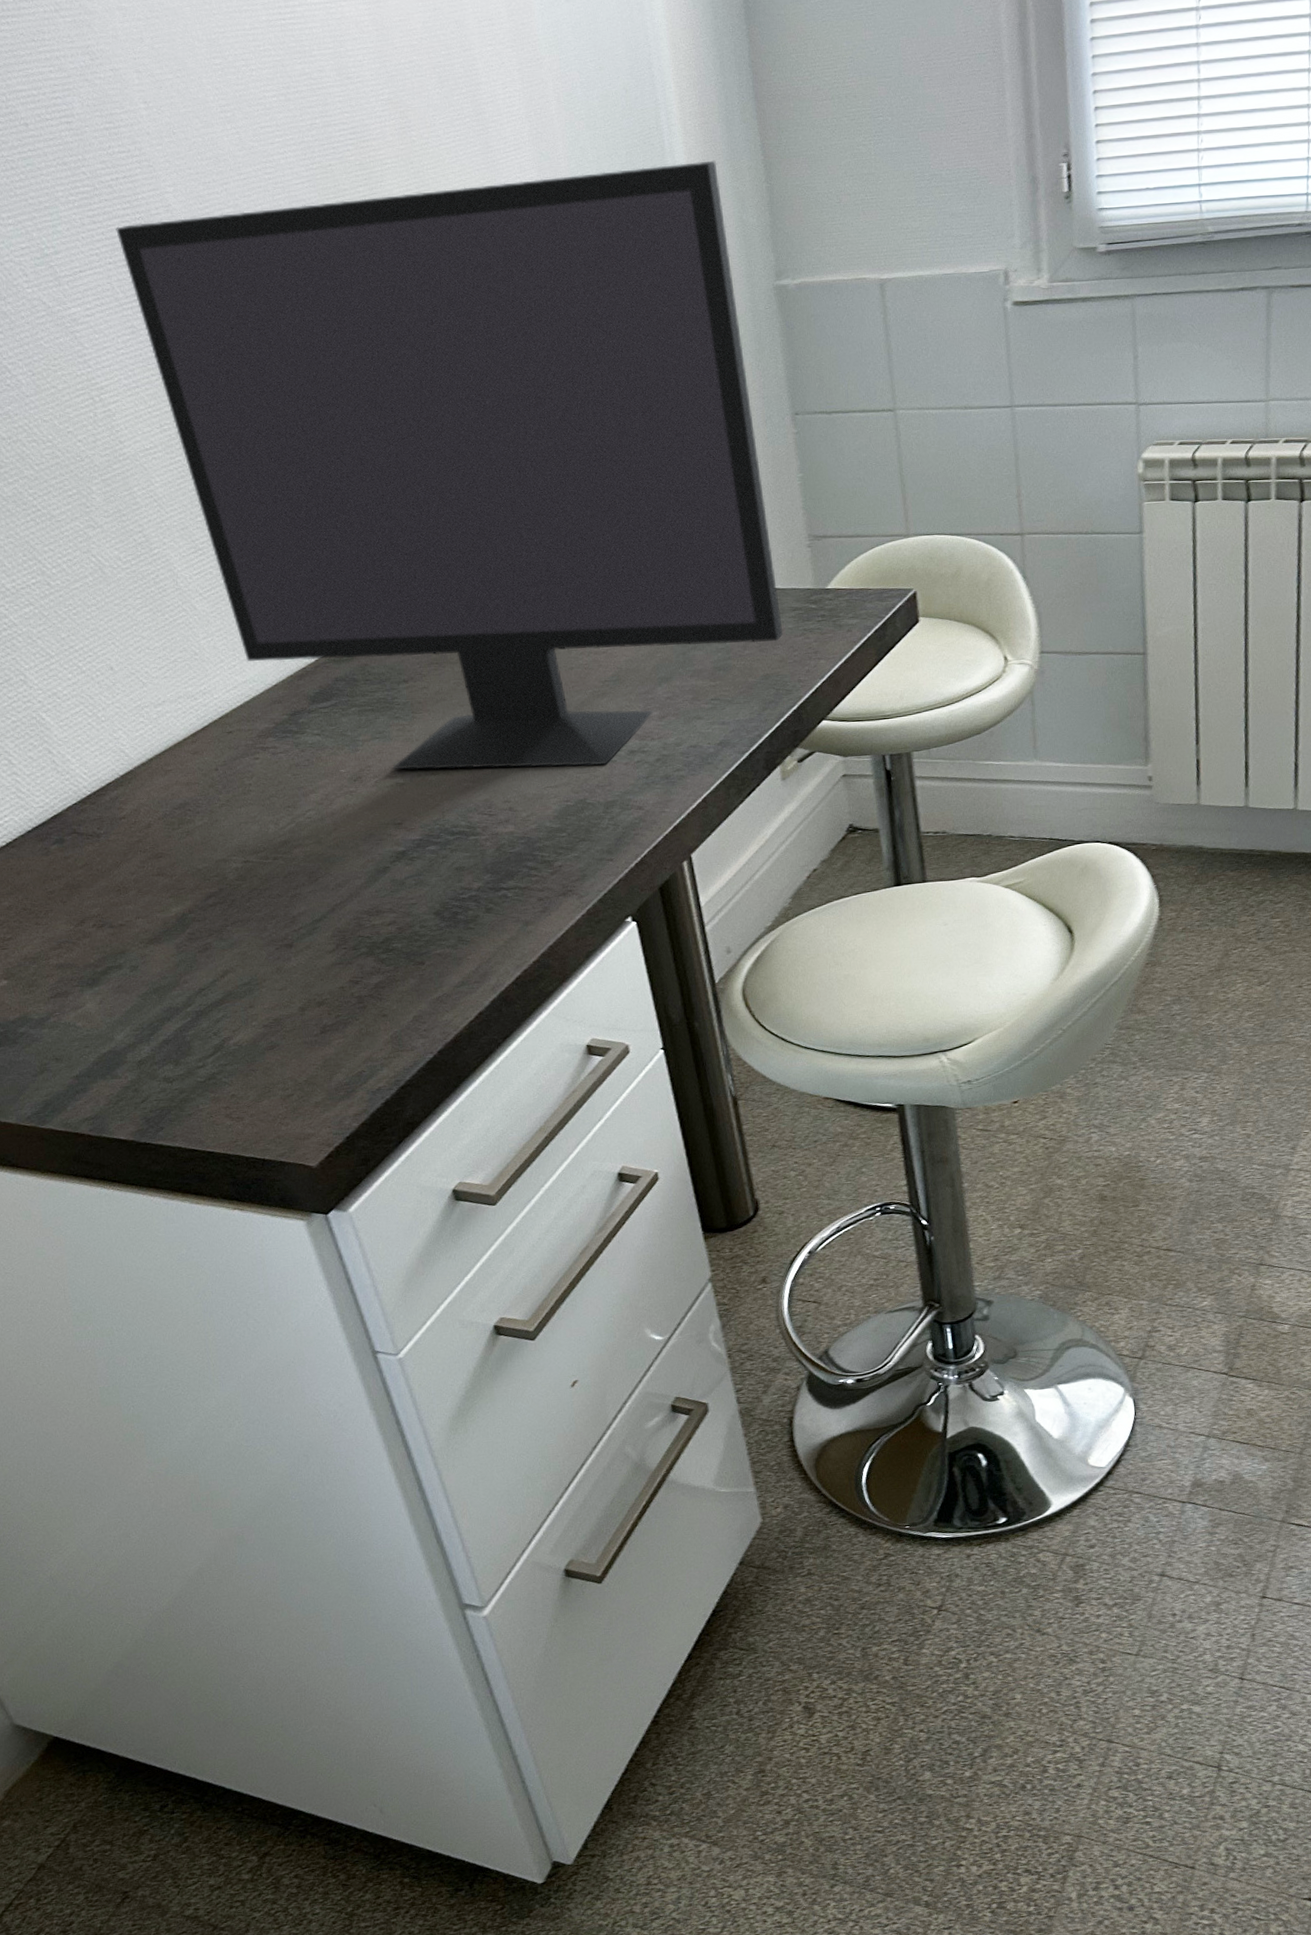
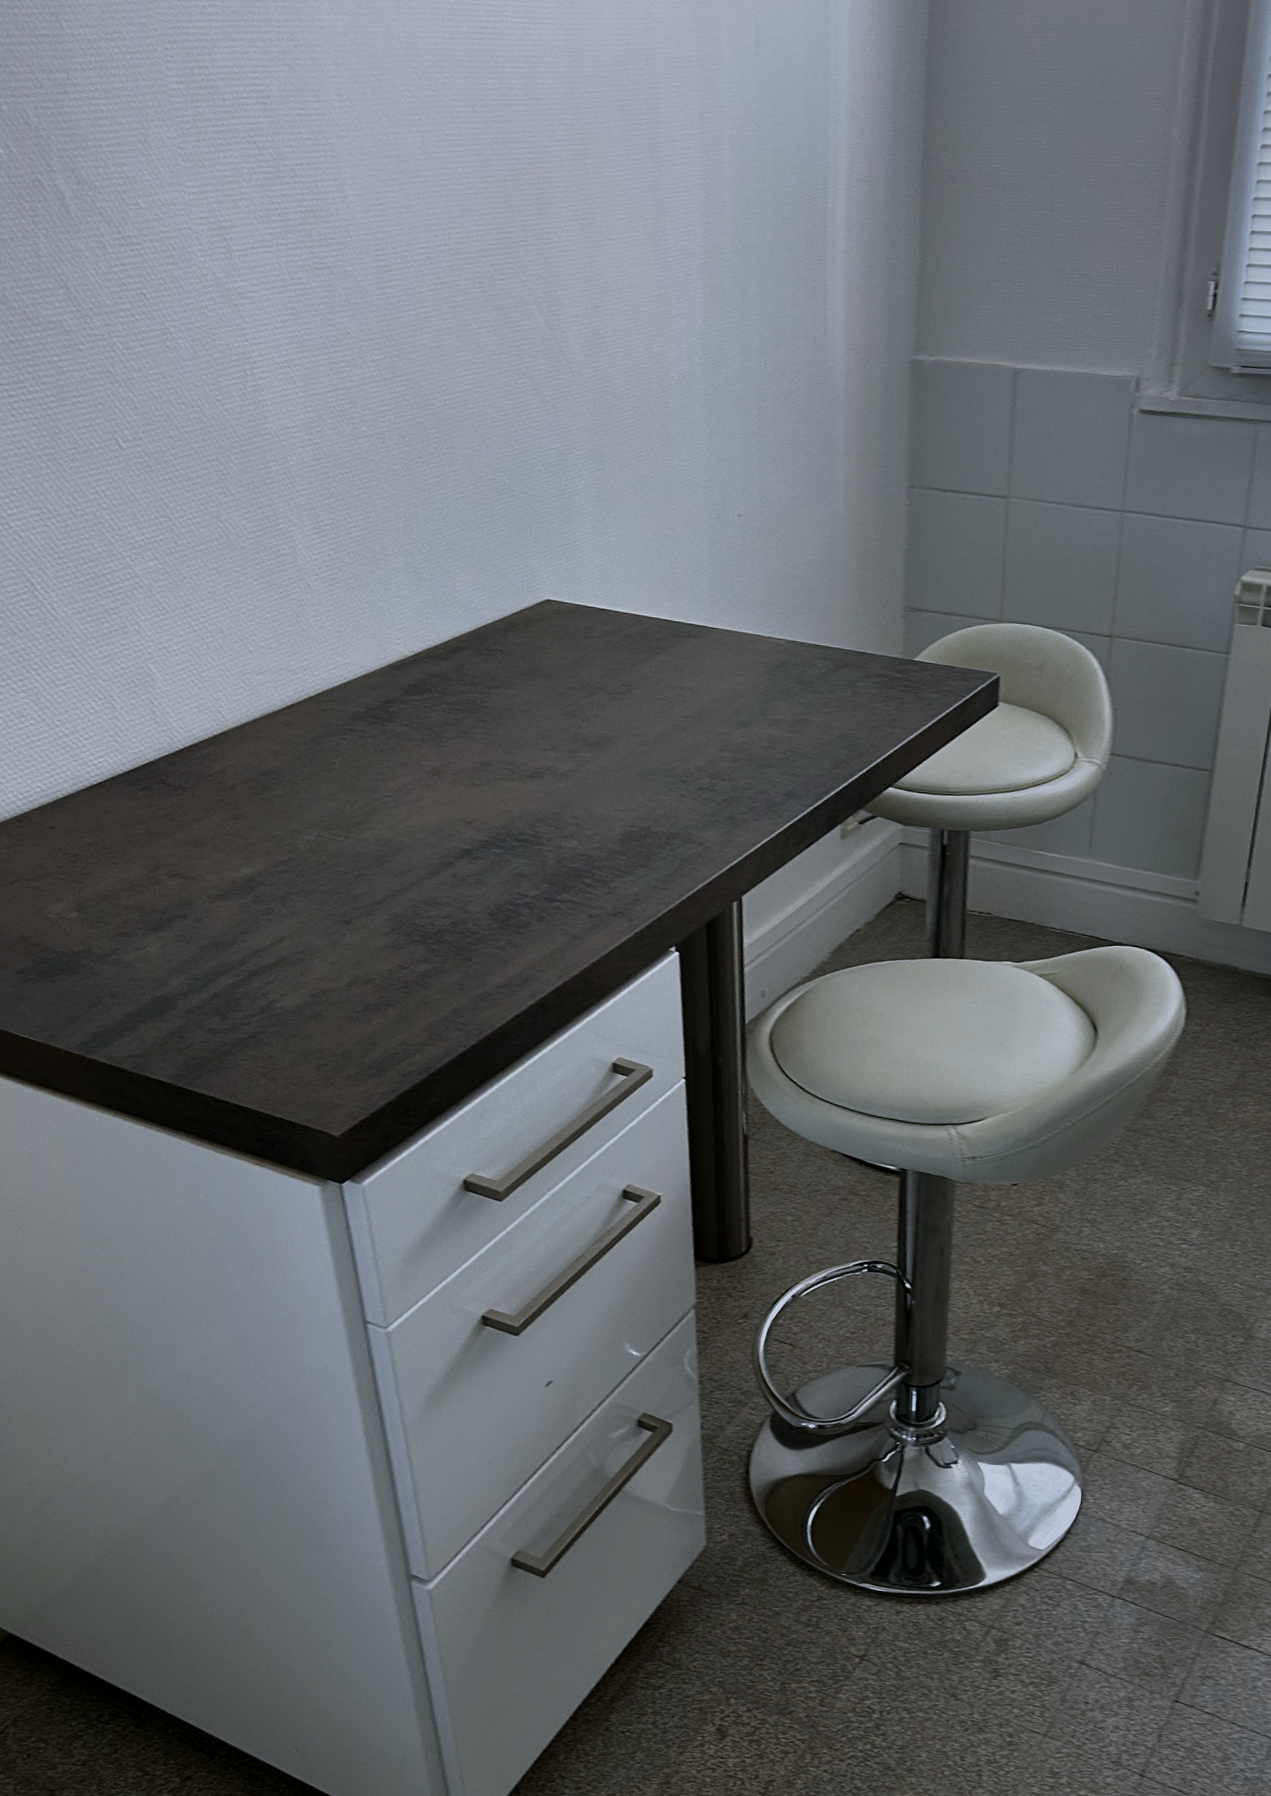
monitor: present [115,160,784,770] -> none [292,210,875,797]

